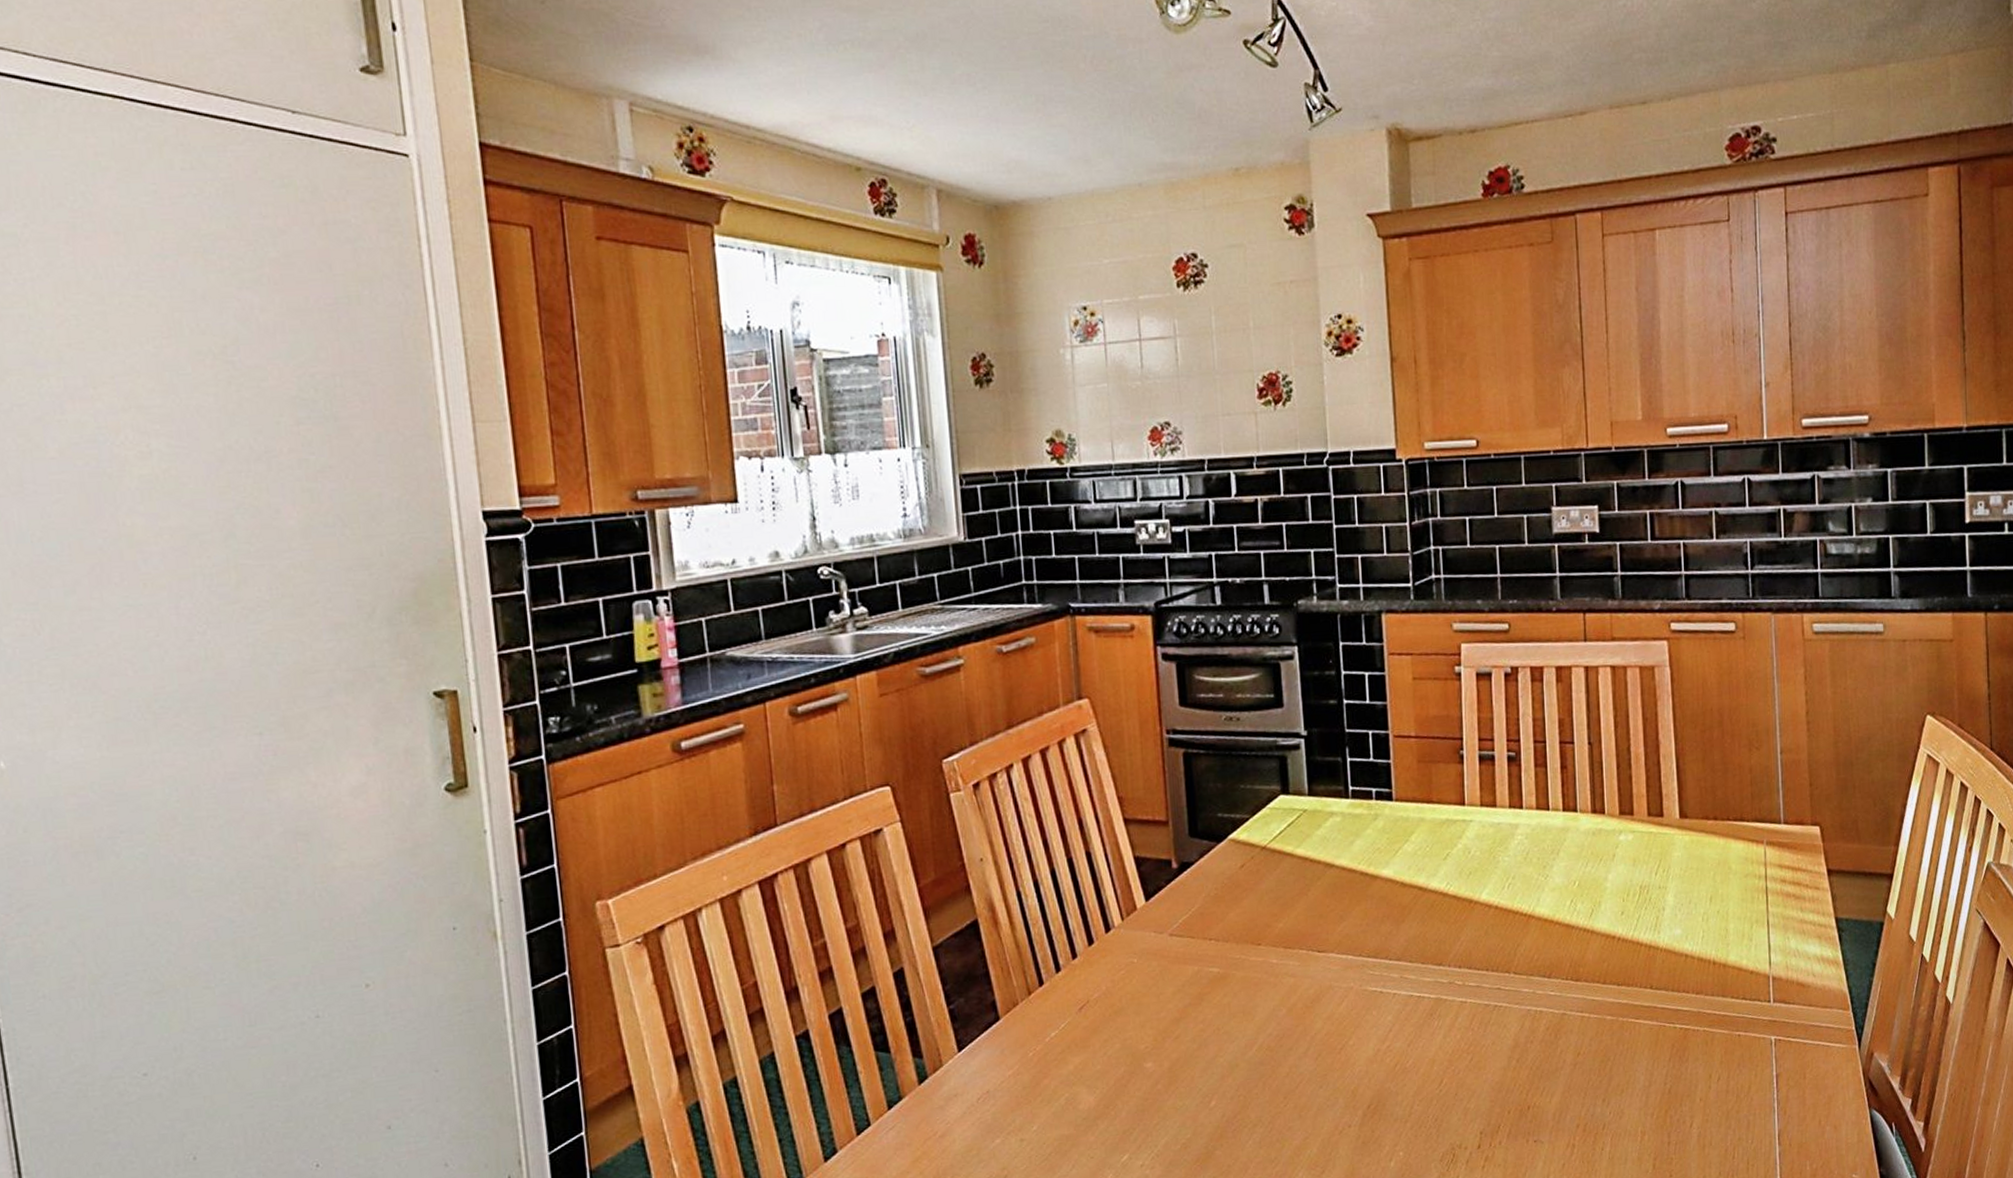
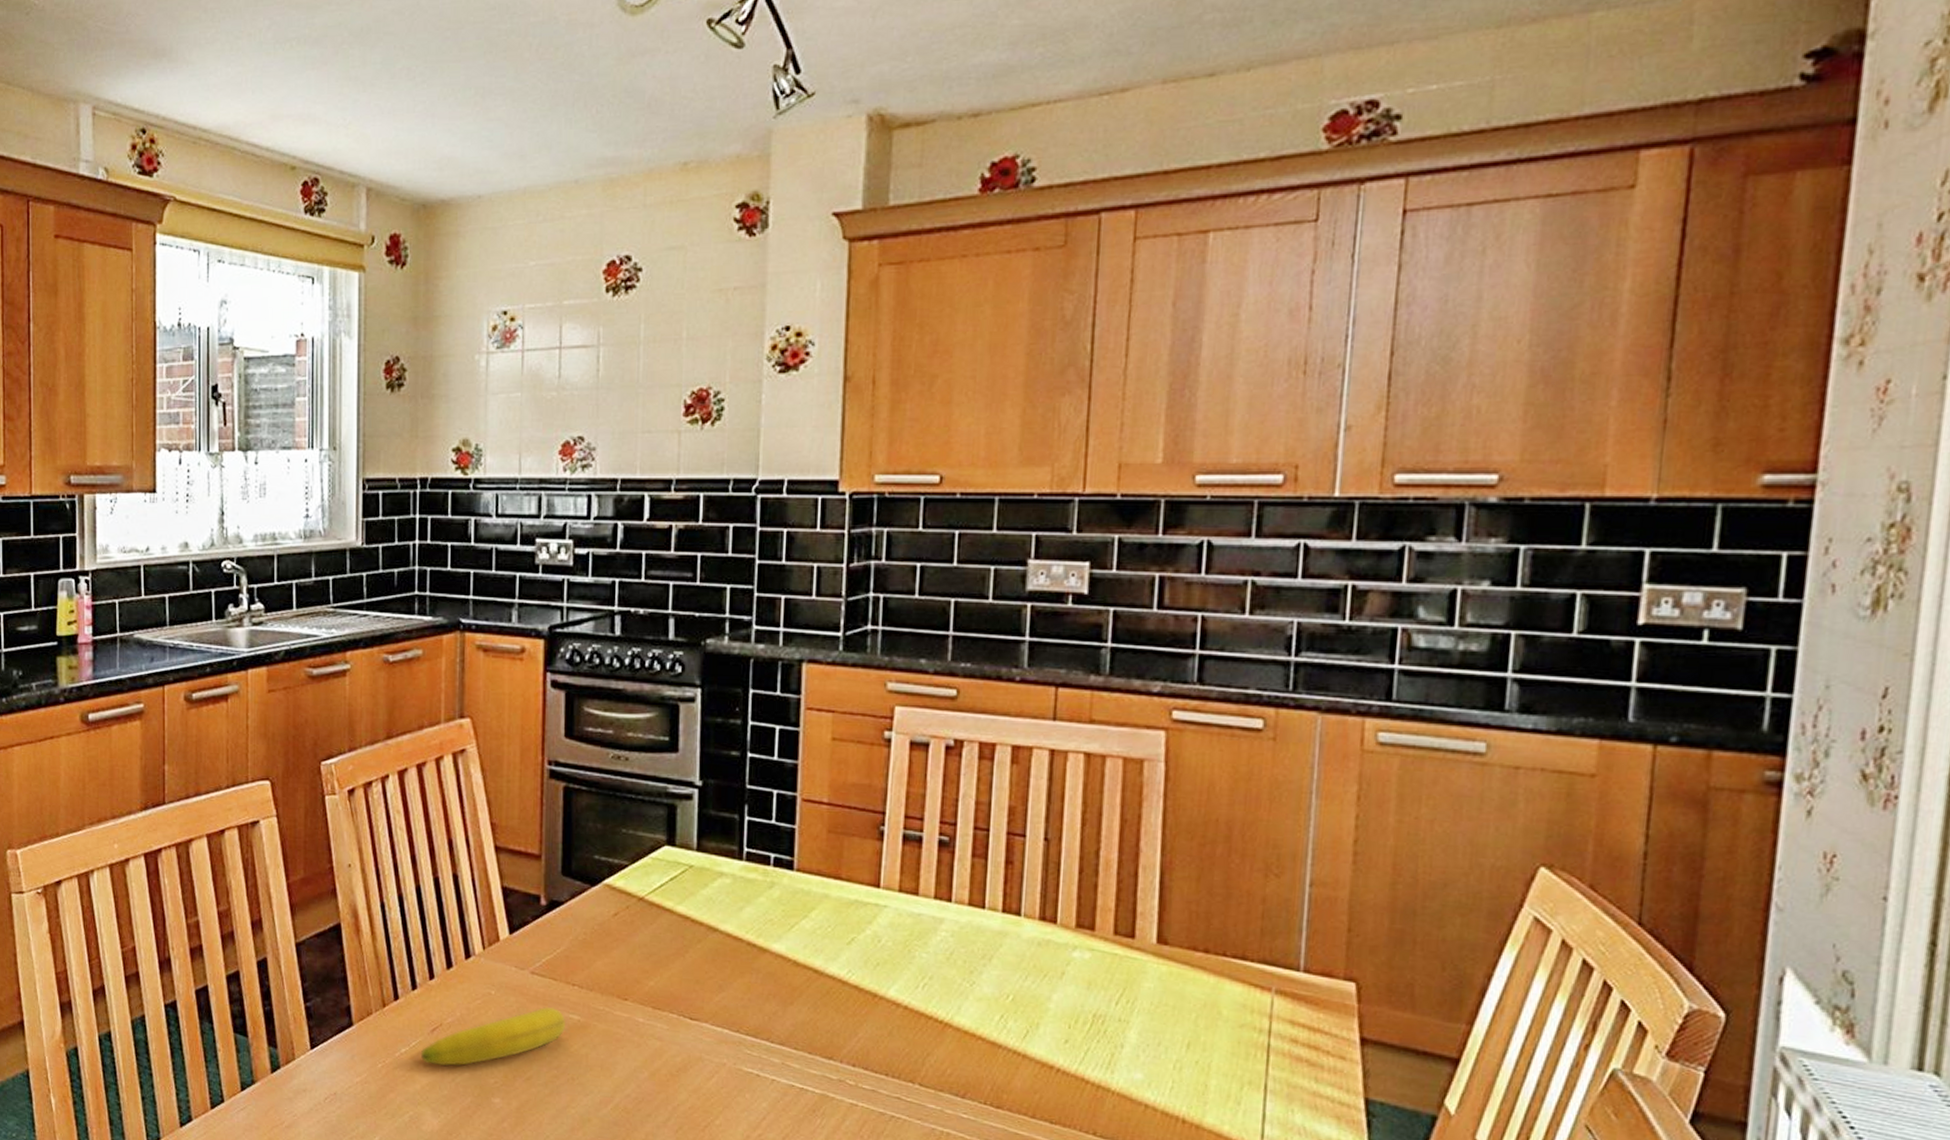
fruit: none [1071,964,1208,1043] -> present [421,1006,566,1066]

